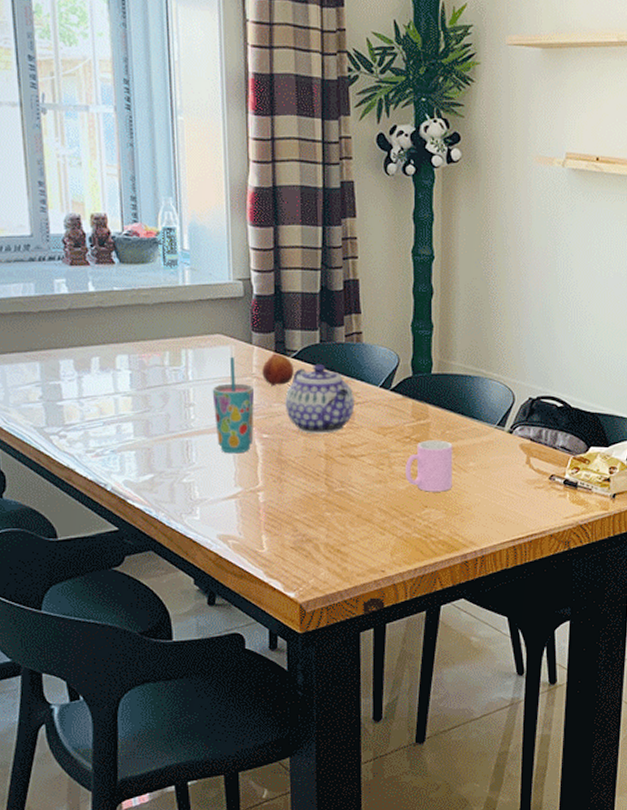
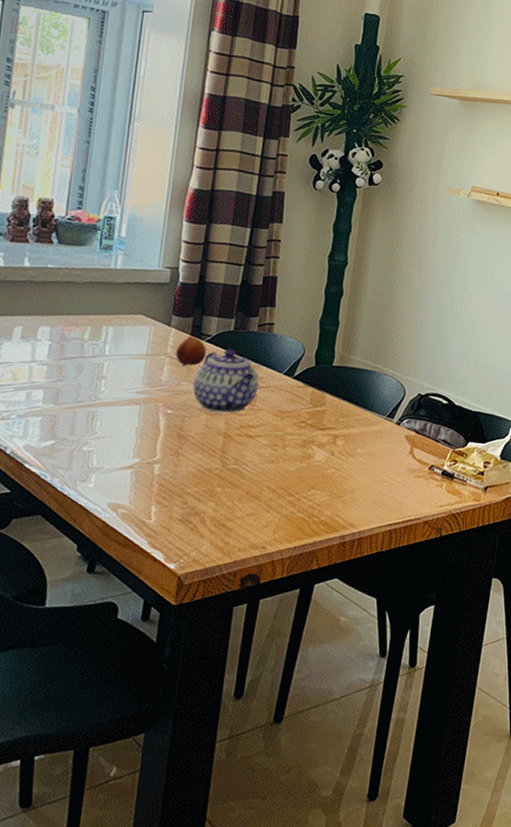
cup: present [212,356,255,454] -> none [123,336,167,427]
cup: present [405,440,453,492] -> none [297,426,344,475]

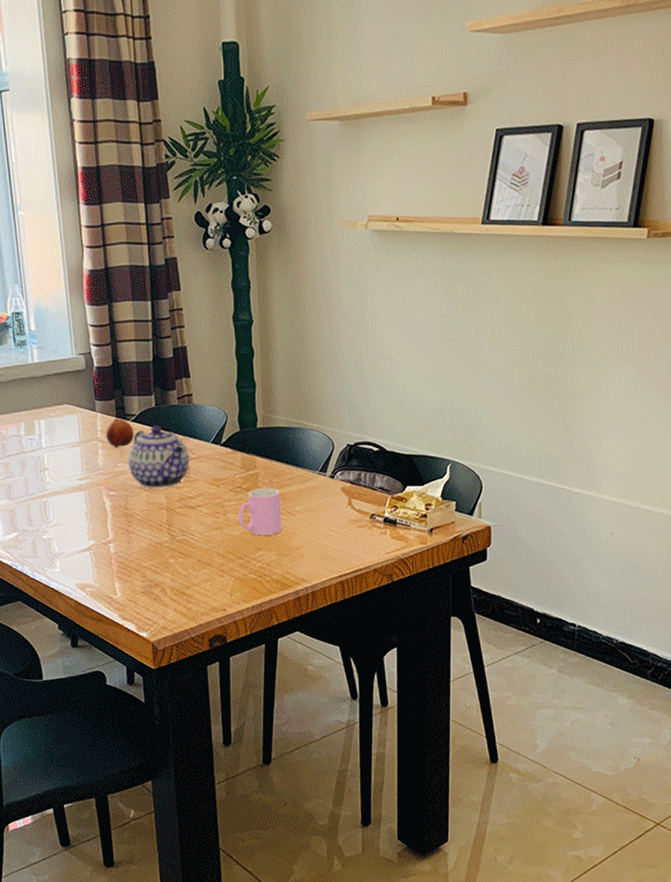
cup: none [297,426,344,475] -> present [238,488,282,536]

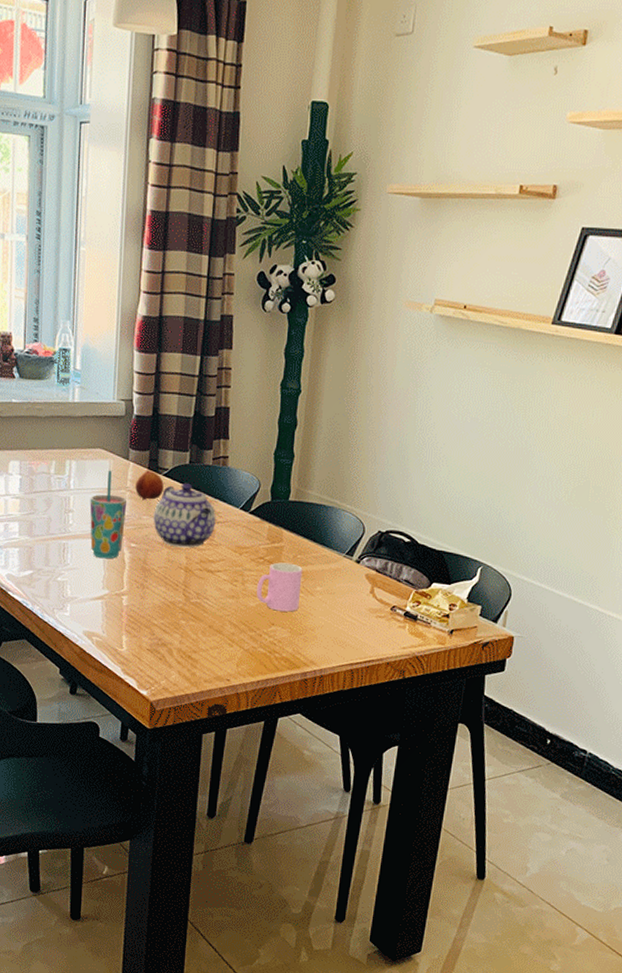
cup: none [63,423,102,511] -> present [89,470,128,559]

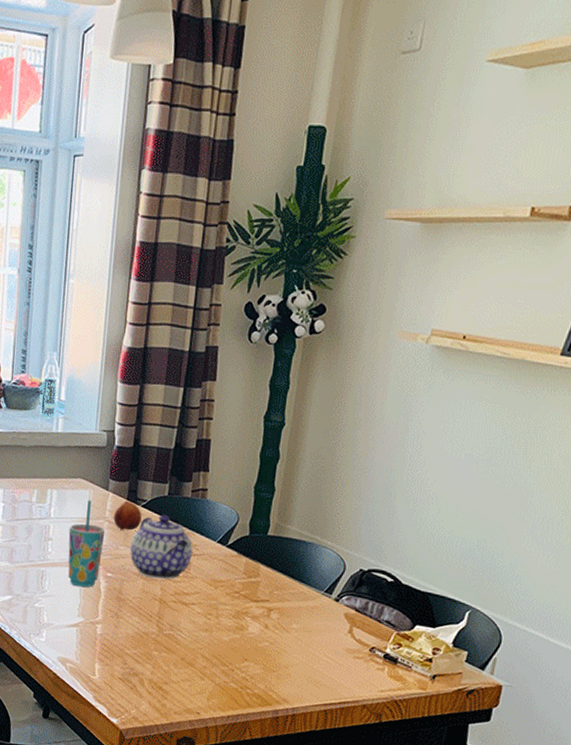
cup: present [256,562,303,612] -> none [230,597,279,648]

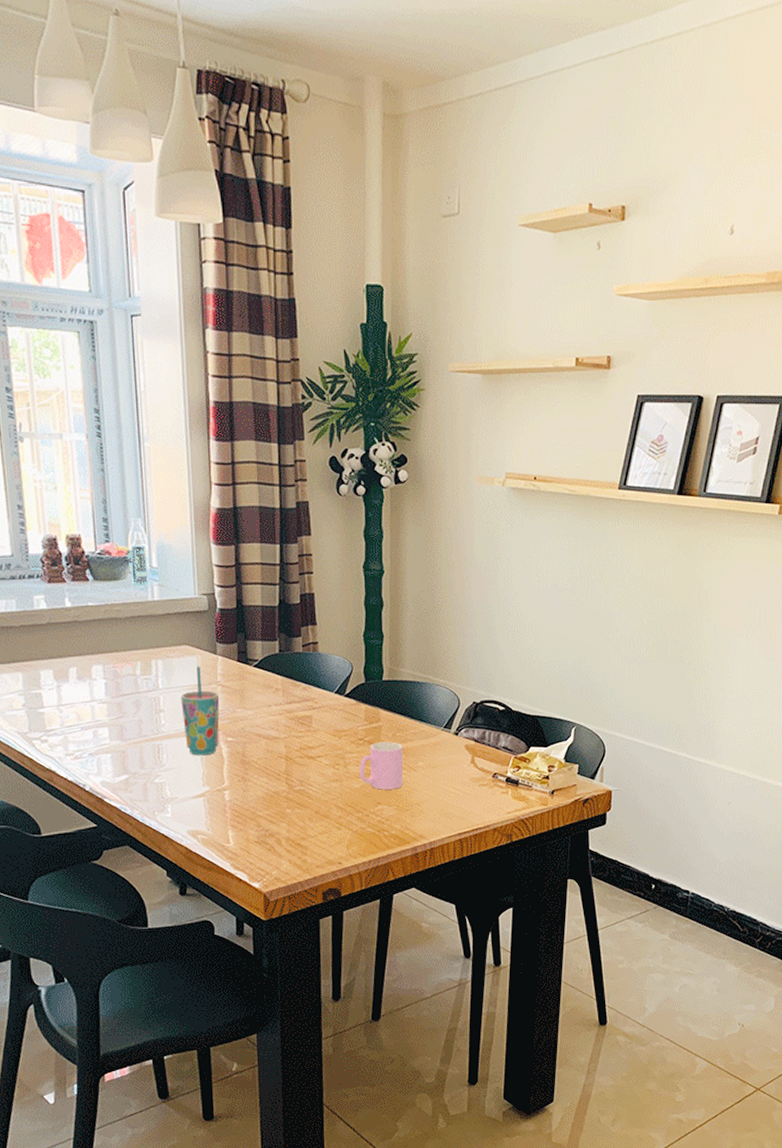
fruit: present [113,500,142,531] -> none [226,662,256,692]
teapot: present [130,514,193,580] -> none [248,672,312,737]
cup: none [230,597,279,648] -> present [359,741,404,790]

